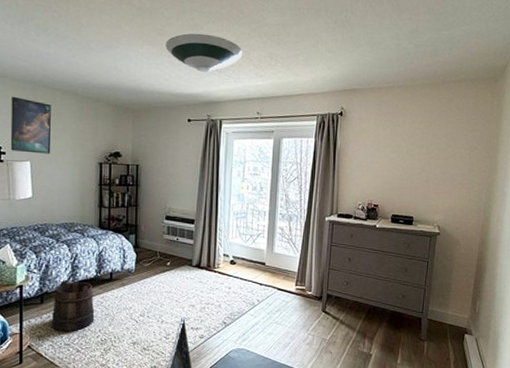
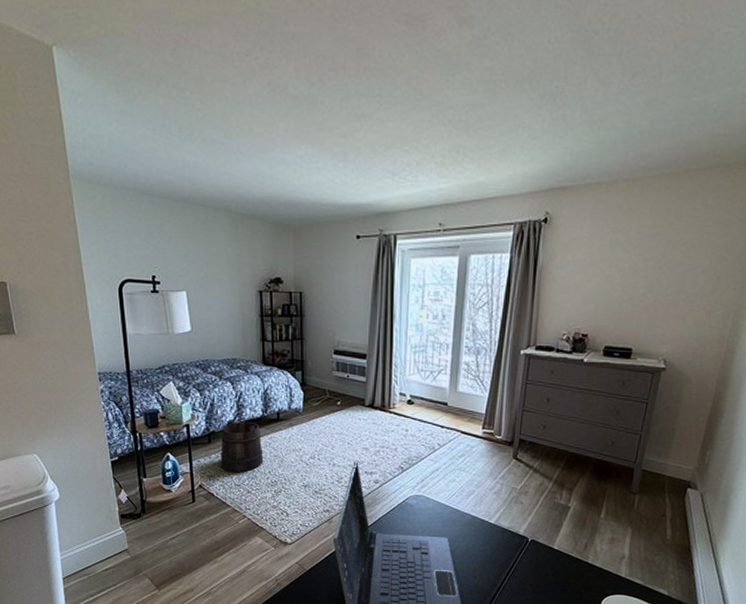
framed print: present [10,96,51,154] -> none [160,216,207,282]
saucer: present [165,33,243,72] -> none [328,125,422,175]

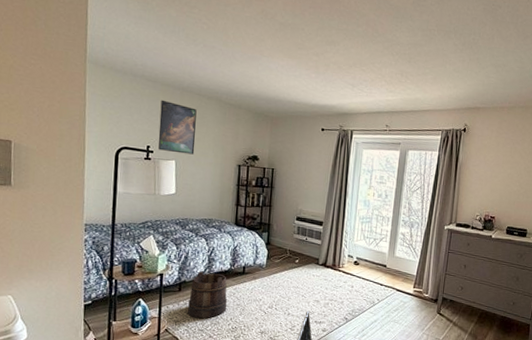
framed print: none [160,216,207,282] -> present [158,99,197,155]

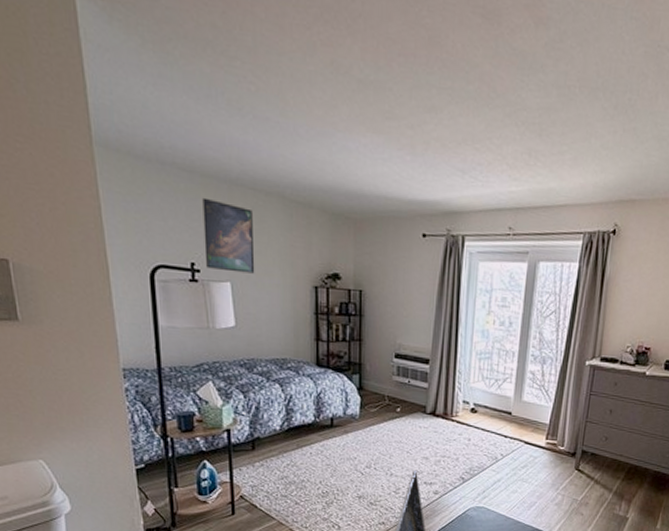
bucket: present [188,271,228,319] -> none [266,425,314,483]

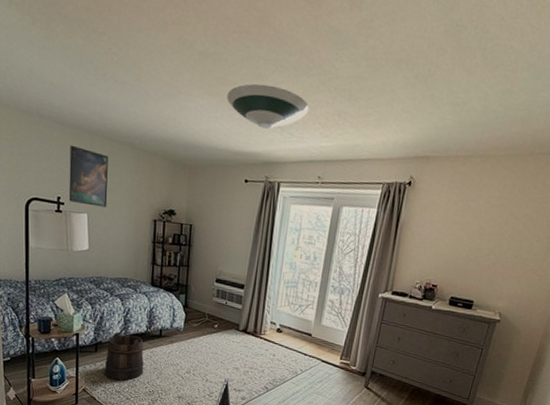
bucket: none [266,425,314,483] -> present [105,332,144,381]
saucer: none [395,118,494,173] -> present [227,84,309,129]

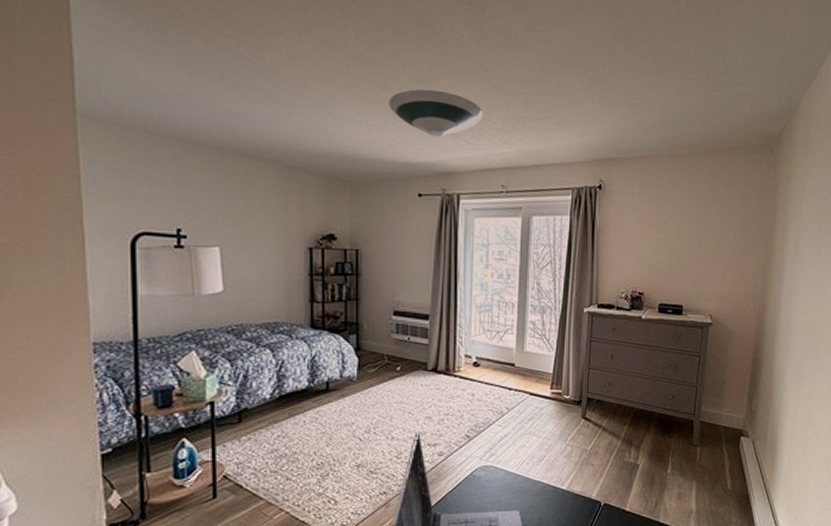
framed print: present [69,144,108,208] -> none [192,164,246,238]
bucket: present [105,332,144,381] -> none [254,393,308,457]

